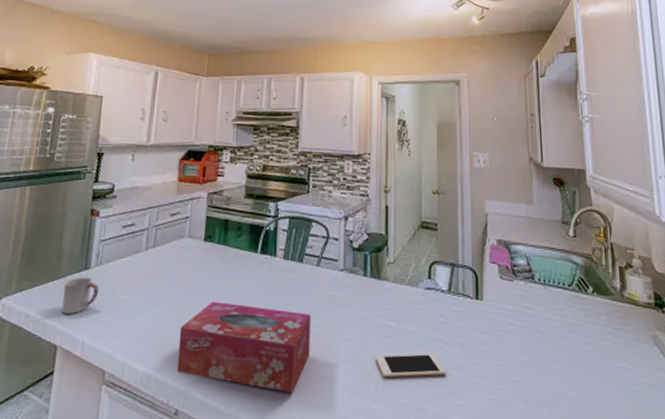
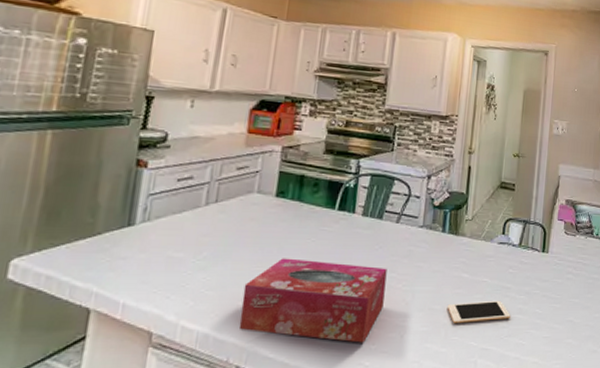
cup: present [62,277,100,314] -> none [96,234,147,274]

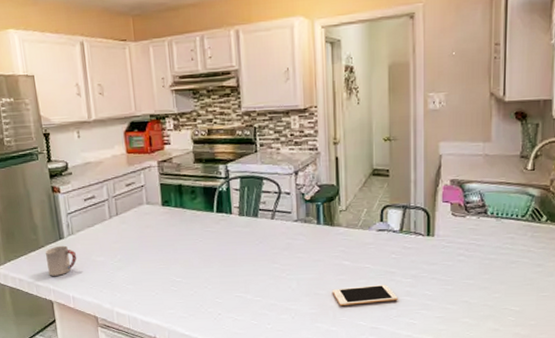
cup: none [96,234,147,274] -> present [45,245,77,276]
tissue box: present [239,258,387,343] -> none [154,256,272,323]

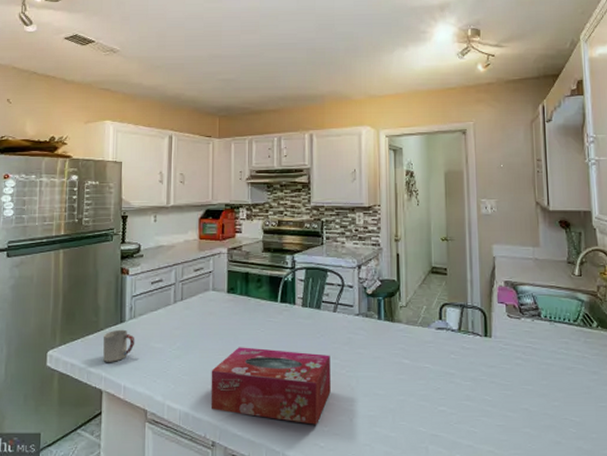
tissue box: none [154,256,272,323] -> present [210,347,331,425]
cell phone: present [332,284,398,307] -> none [391,386,458,409]

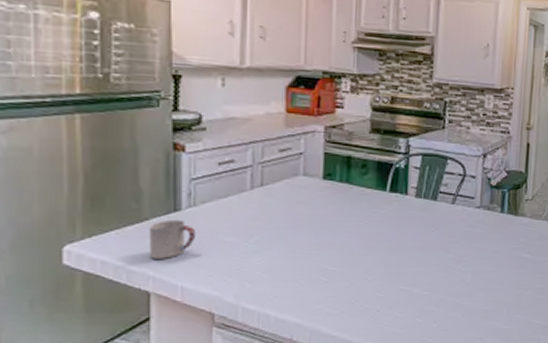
tissue box: present [210,347,331,425] -> none [299,241,445,322]

